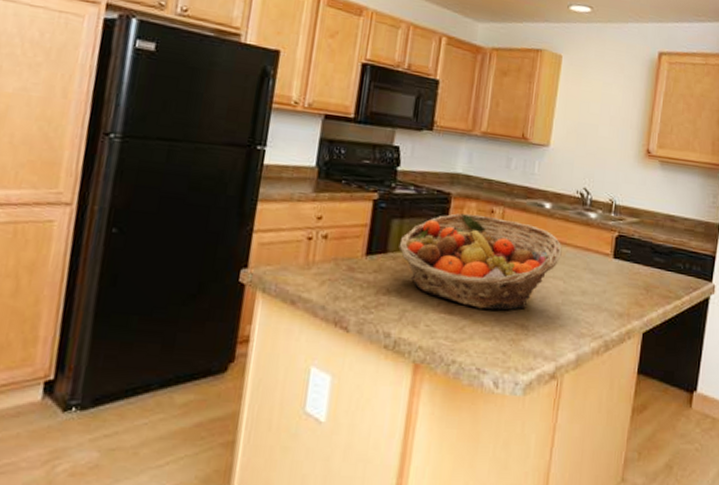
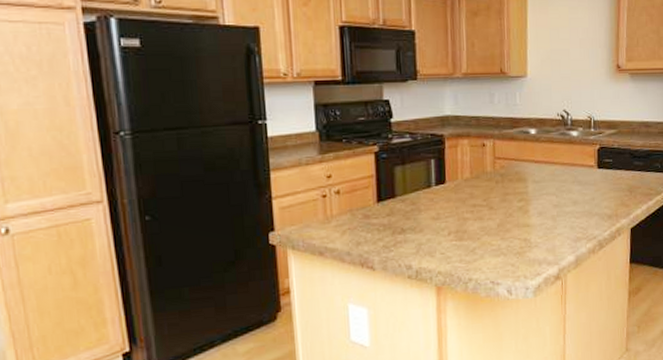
fruit basket: present [399,212,562,311] -> none [405,150,551,232]

